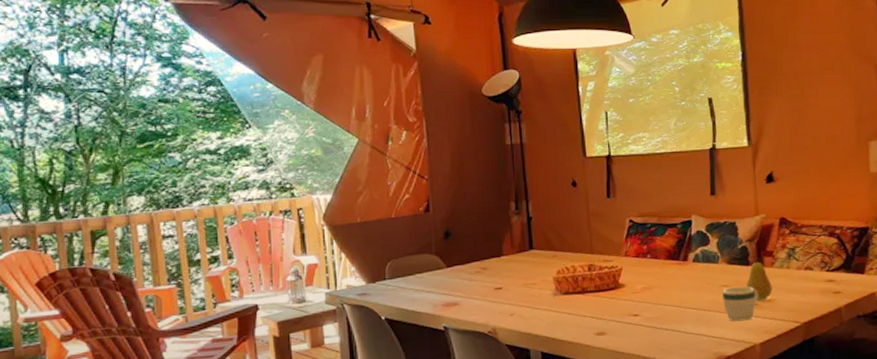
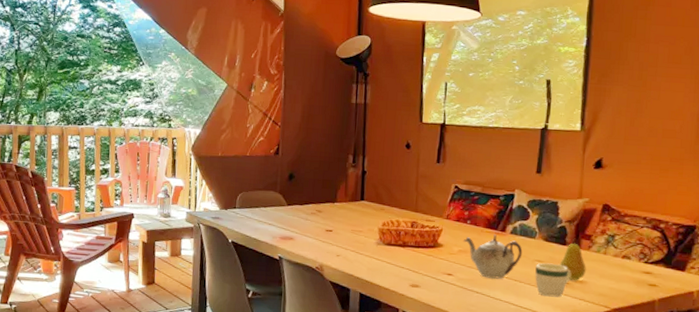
teapot: none [645,265,708,313] -> present [463,234,523,279]

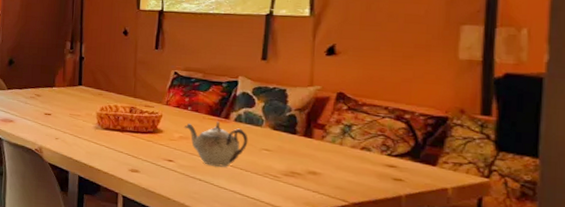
mug: present [535,263,572,297] -> none [262,152,303,188]
fruit: present [559,238,586,281] -> none [289,127,320,172]

